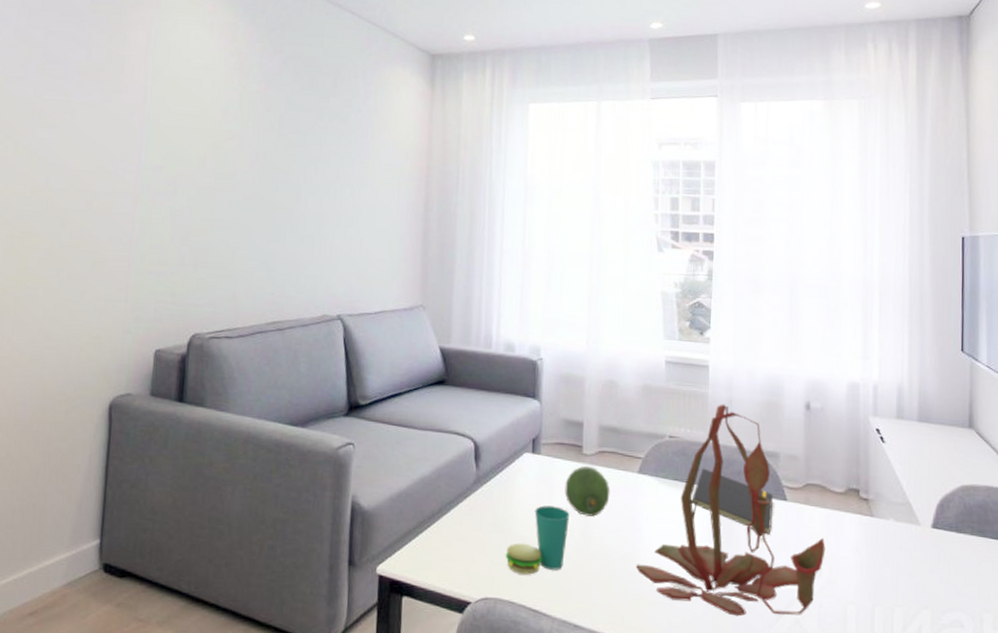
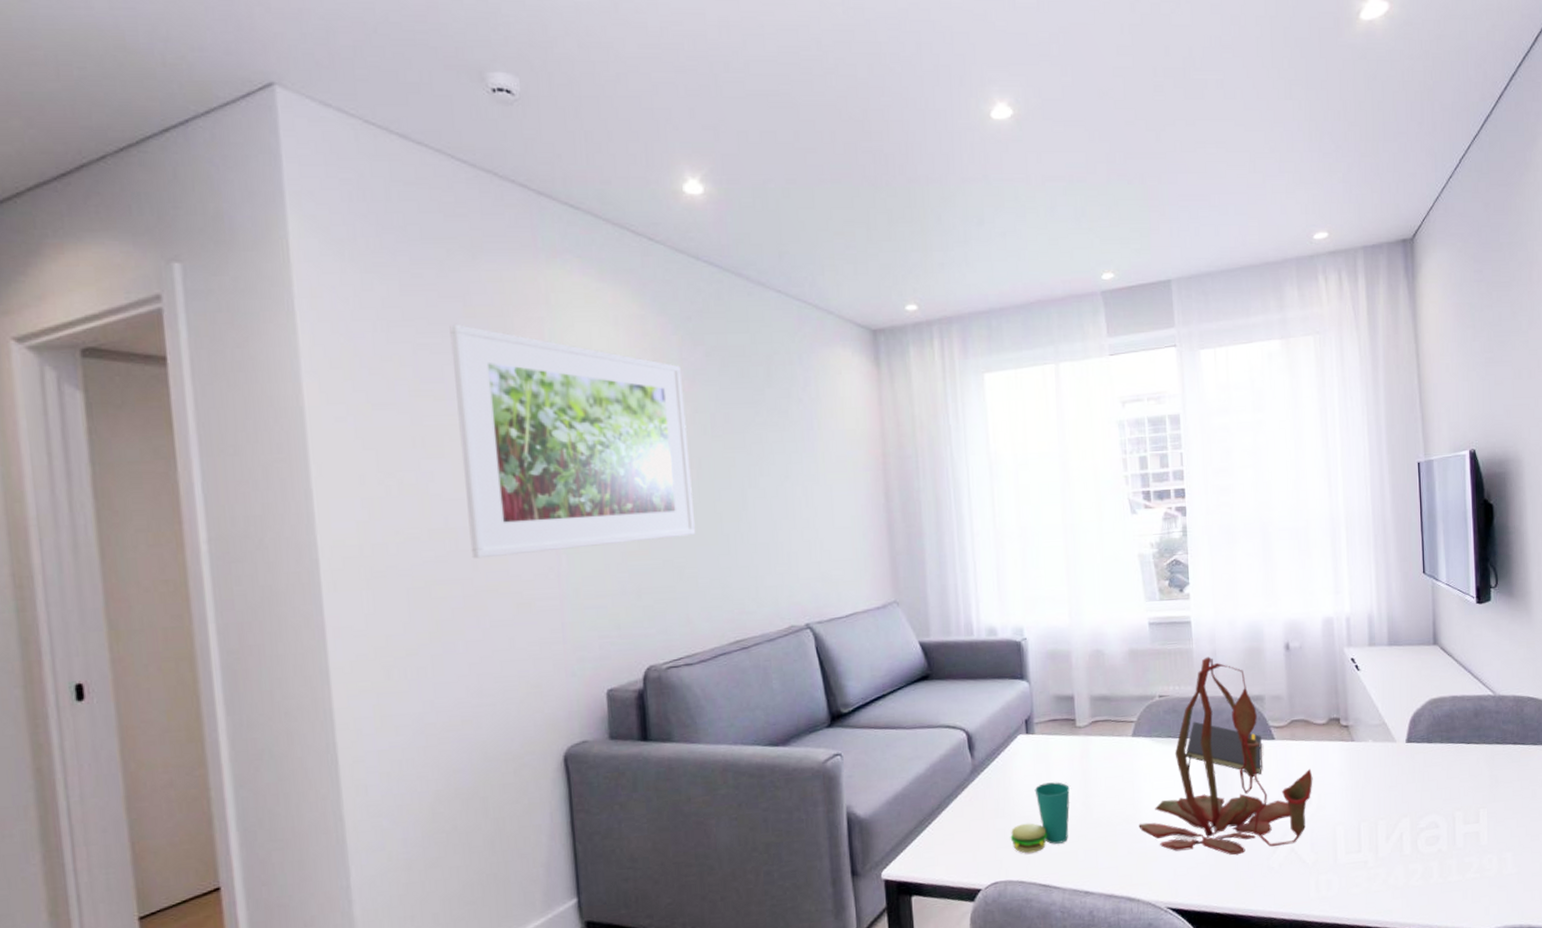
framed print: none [62,17,260,221] -> present [449,324,696,559]
fruit: present [564,465,610,517] -> none [1062,737,1107,787]

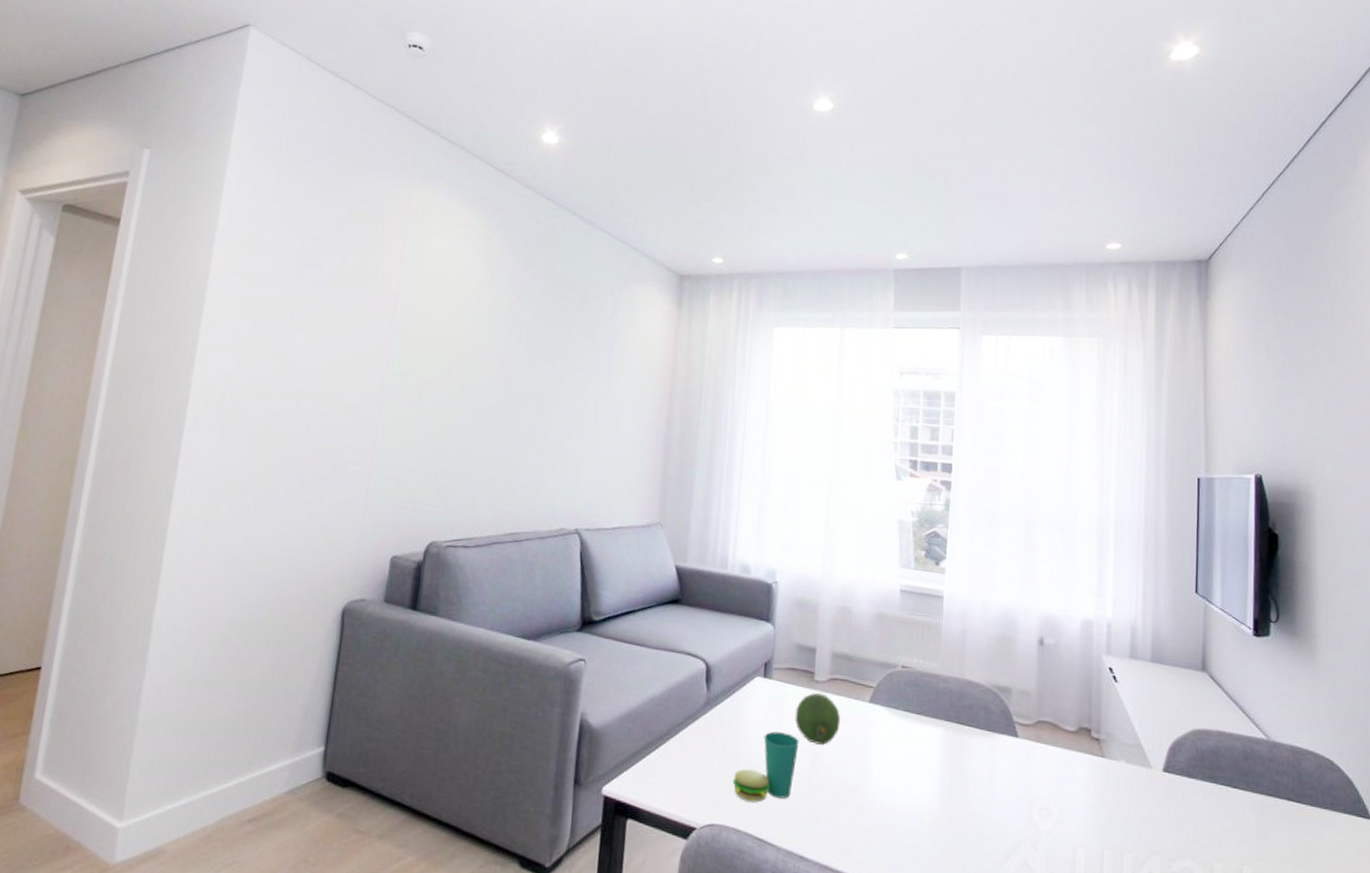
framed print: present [449,324,696,559] -> none [307,223,511,431]
fruit: none [1062,737,1107,787] -> present [795,692,841,745]
plant: present [1138,656,1313,856] -> none [864,635,1056,856]
notepad: present [1185,721,1262,775] -> none [922,700,1004,772]

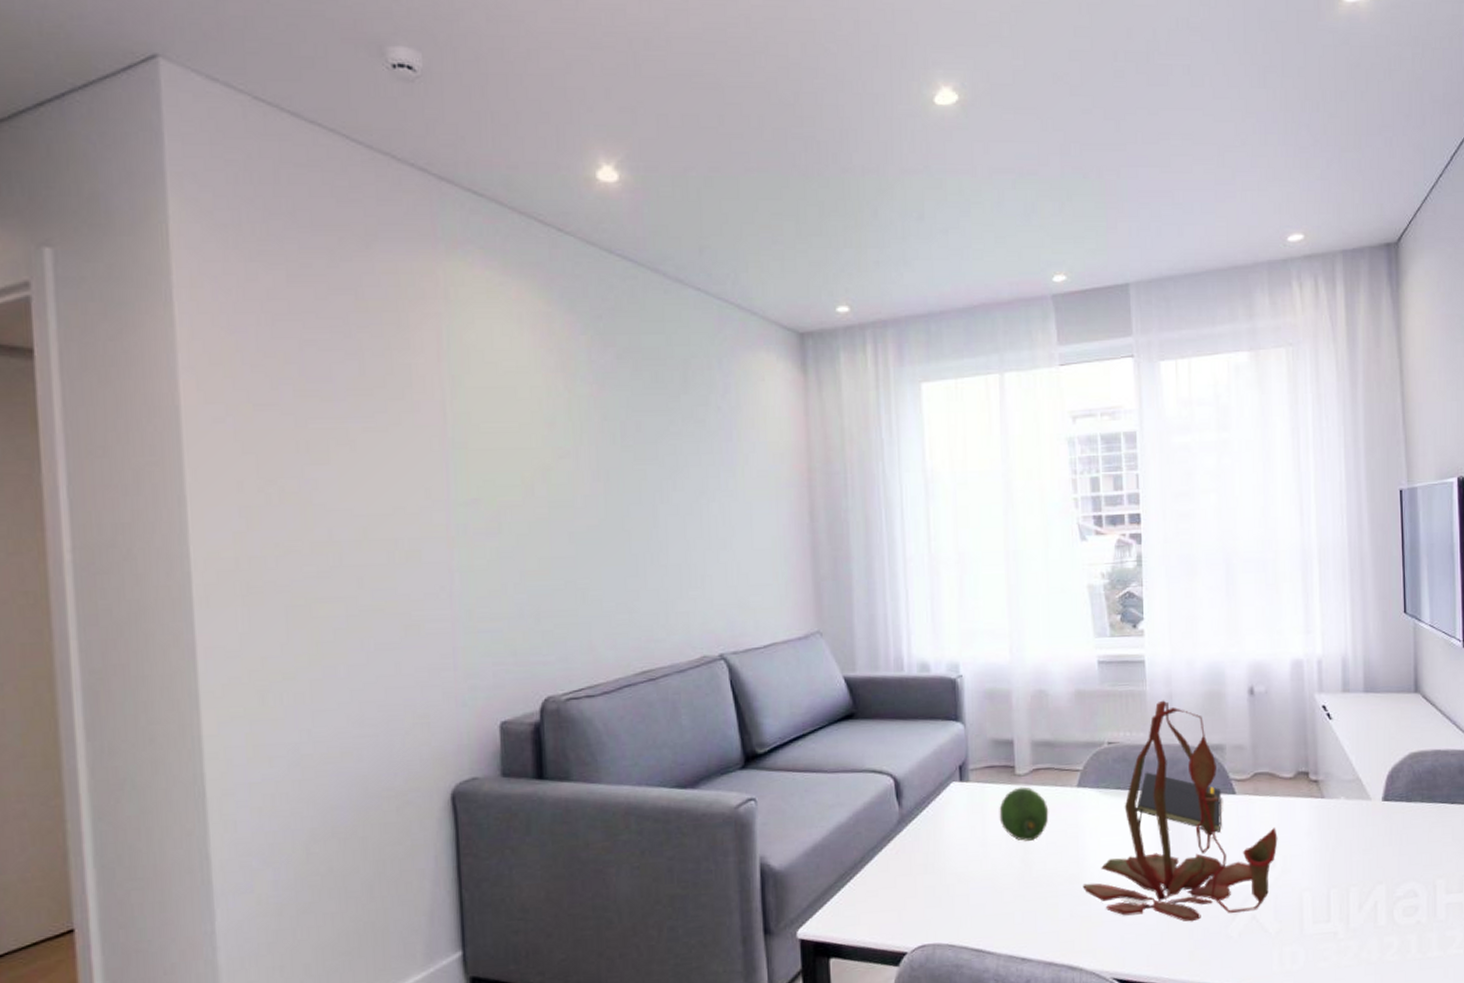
cup: present [732,731,799,802] -> none [940,835,1007,914]
plant: none [864,635,1056,856] -> present [1083,700,1278,922]
notepad: none [922,700,1004,772] -> present [1136,772,1222,833]

